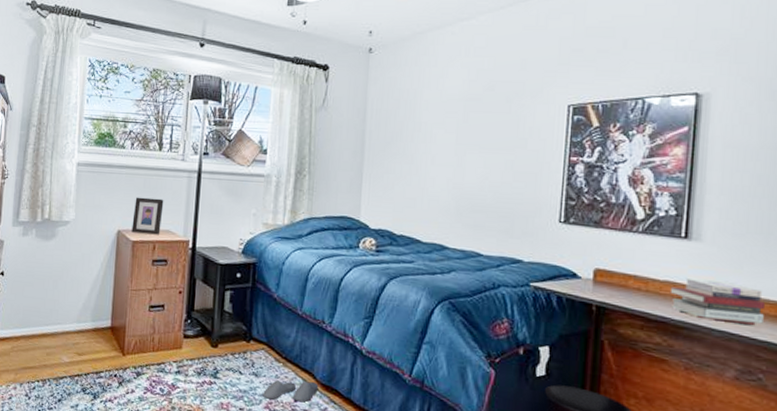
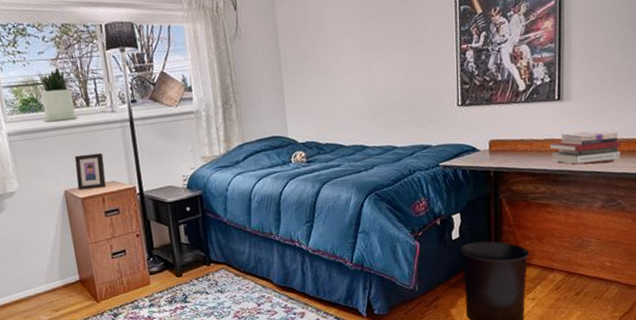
planter: none [113,108,149,162] -> present [37,67,79,124]
slippers: present [263,380,319,403] -> none [230,286,277,309]

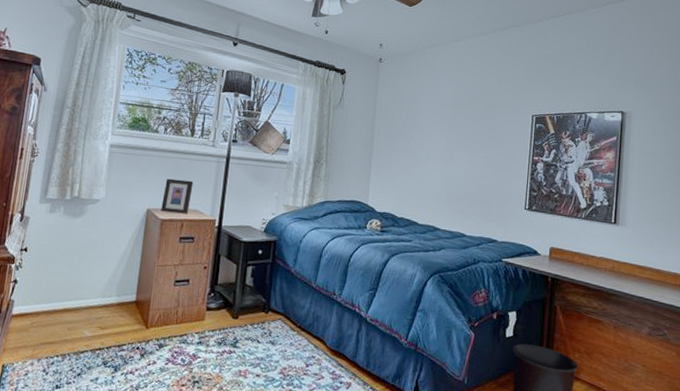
planter: present [37,67,79,124] -> none [146,96,182,146]
books: present [549,130,622,165] -> none [603,256,669,293]

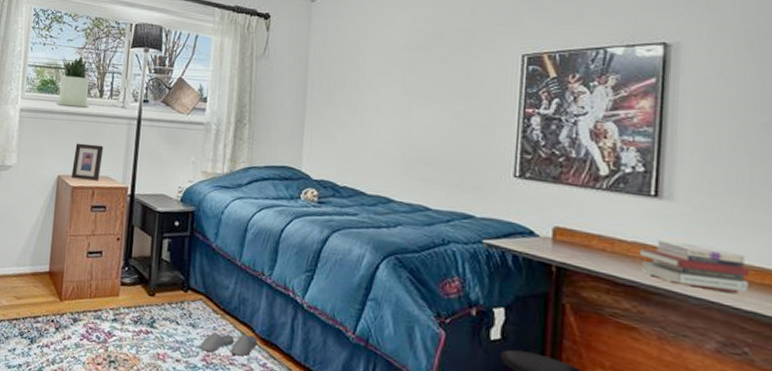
planter: none [146,96,182,146] -> present [55,56,90,109]
slippers: none [278,347,328,367] -> present [200,332,258,357]
books: none [603,256,669,293] -> present [638,240,751,294]

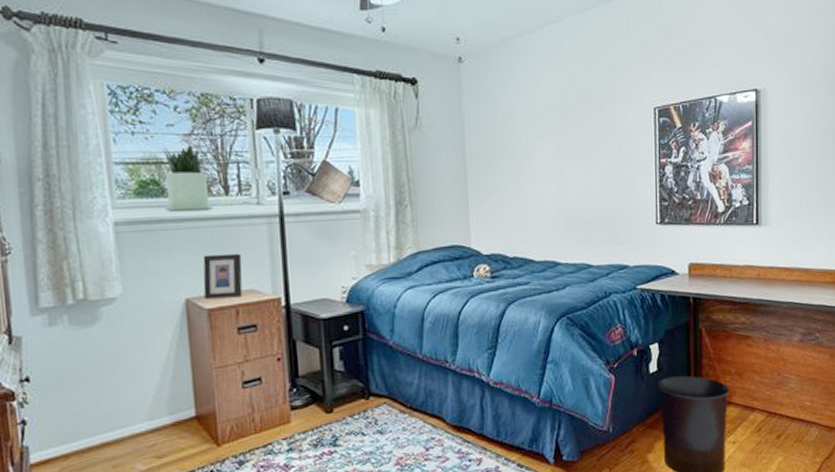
slippers: present [200,332,258,357] -> none [391,426,450,455]
books: present [638,240,751,294] -> none [748,259,818,295]

